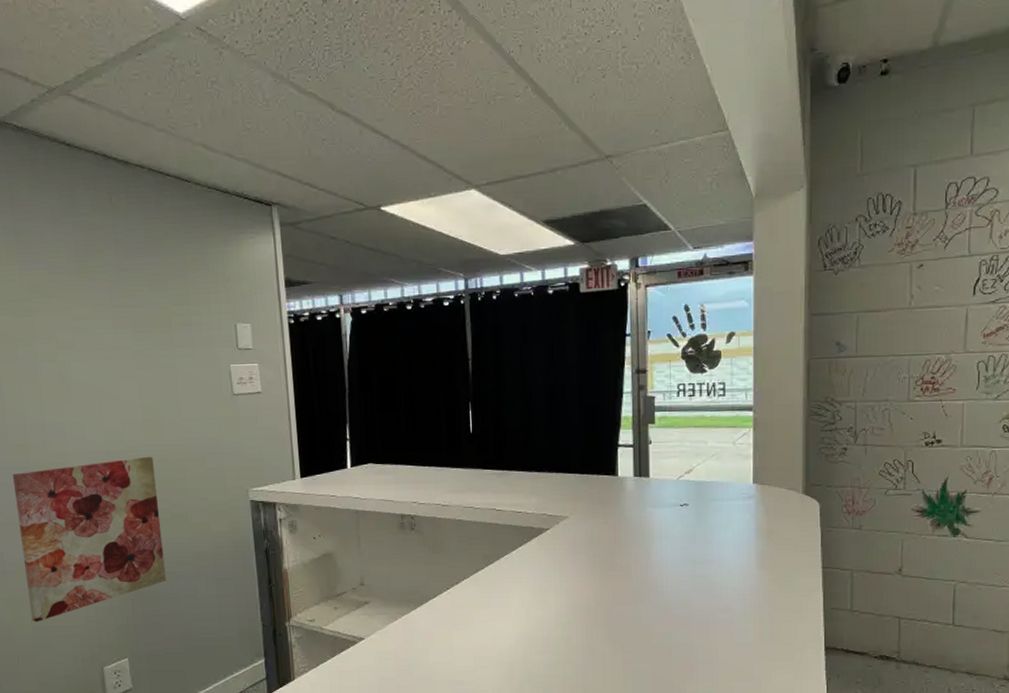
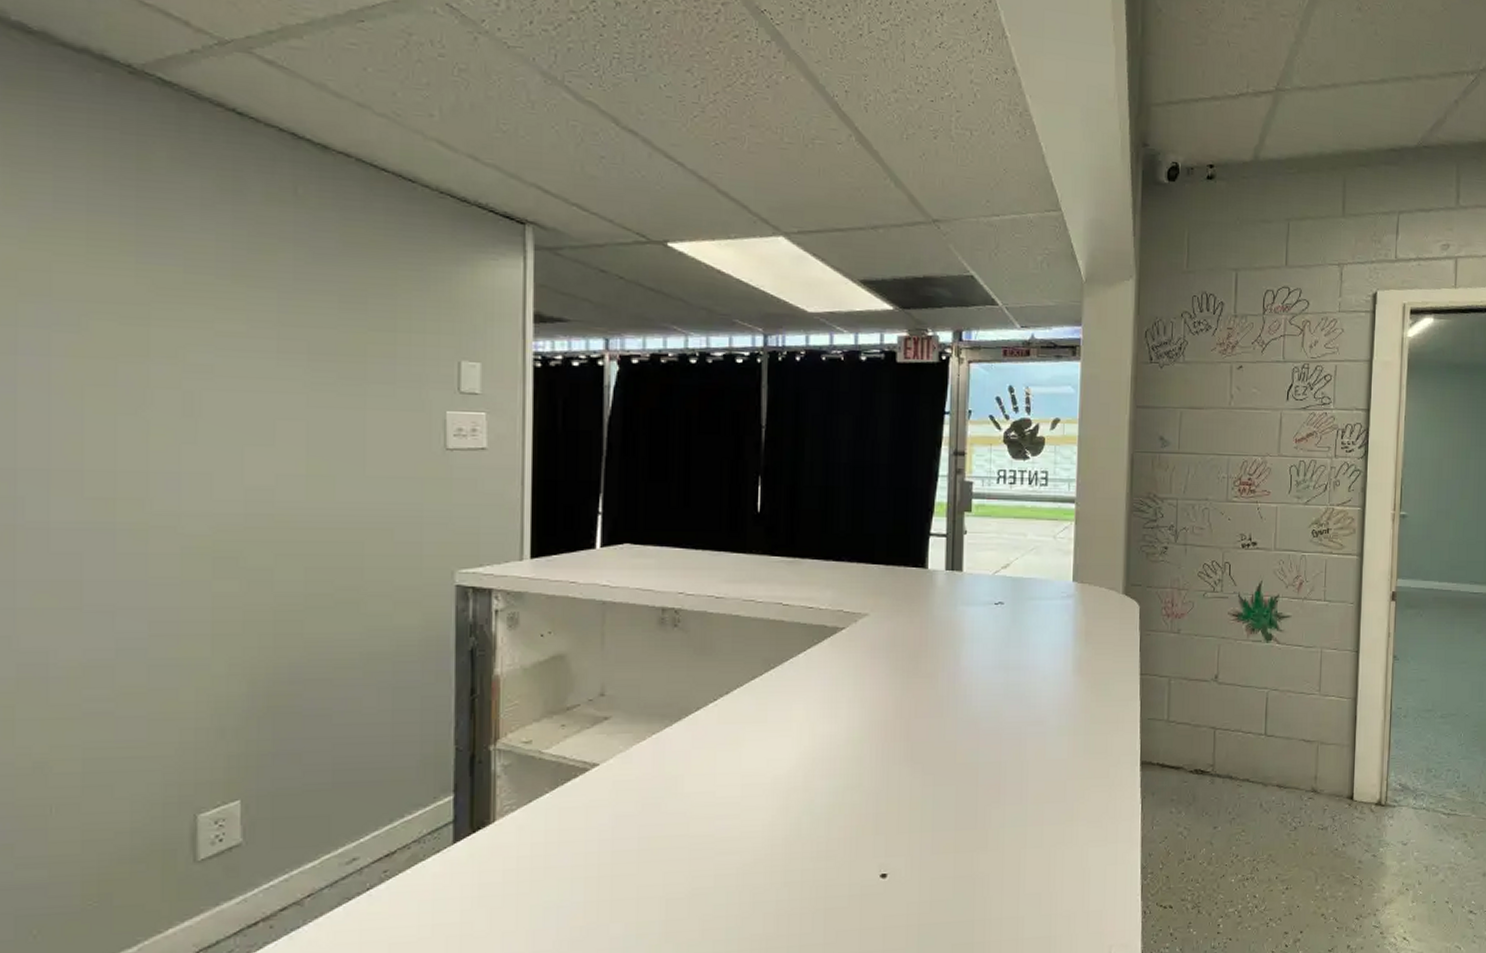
wall art: present [12,456,166,623] -> none [81,522,317,753]

